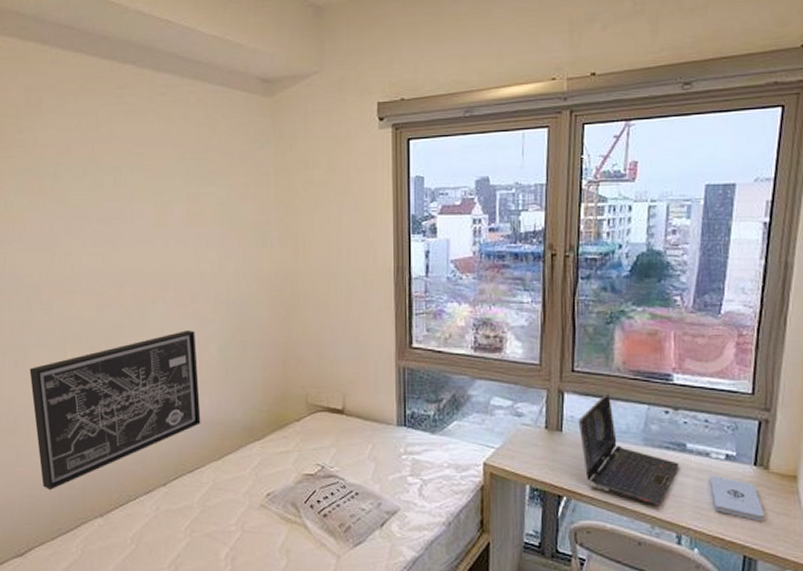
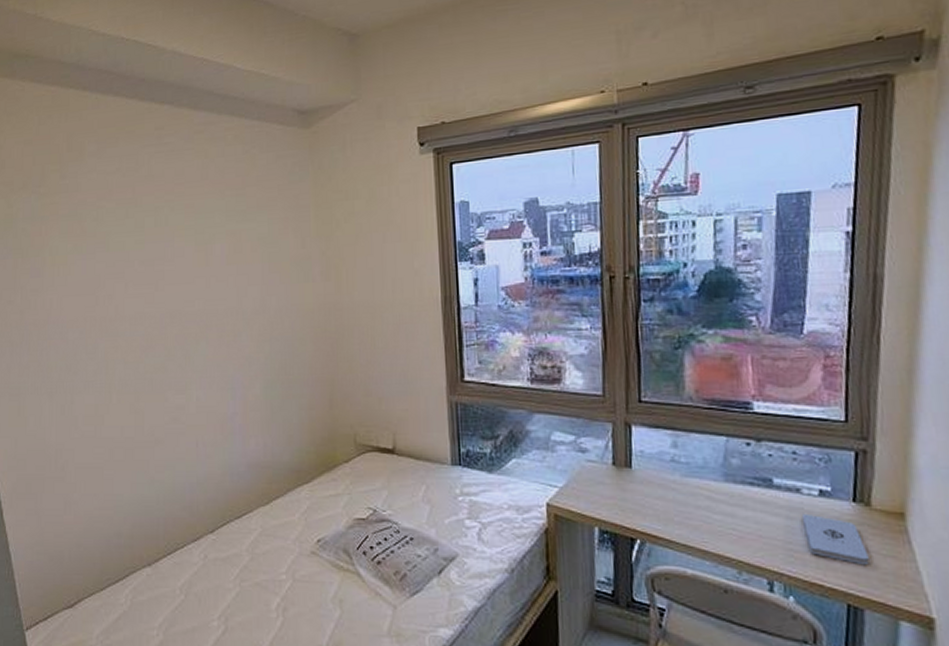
wall art: present [29,330,201,491] -> none [76,370,247,539]
laptop computer: present [578,392,680,506] -> none [648,423,766,549]

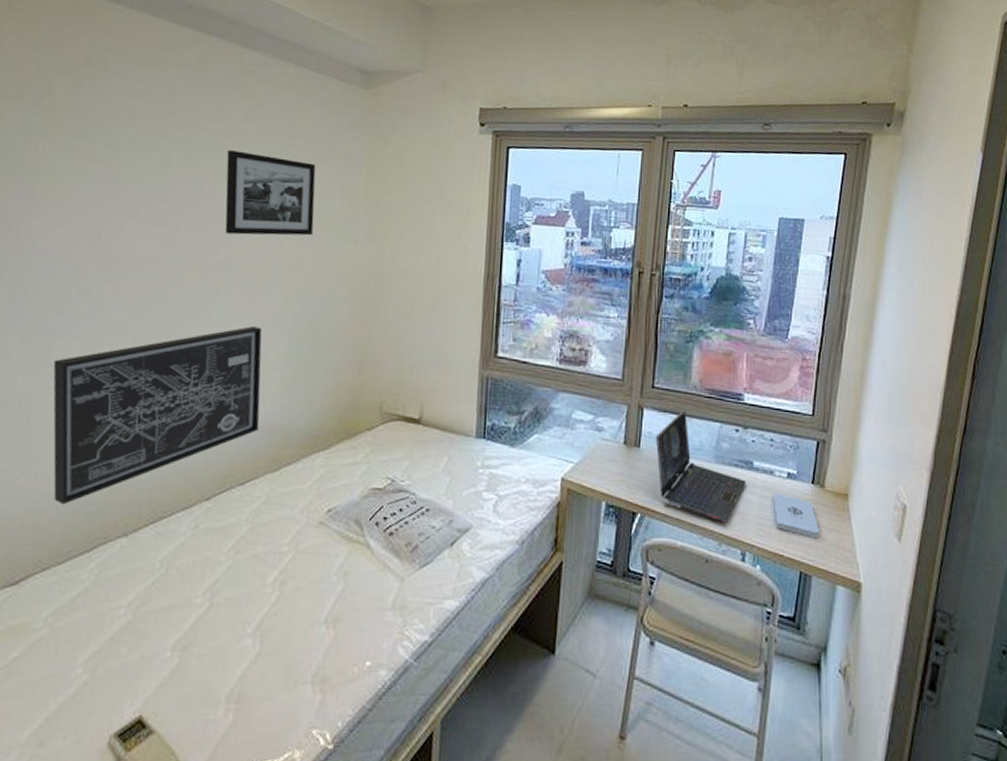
wall art: none [76,370,247,539] -> present [53,326,262,505]
picture frame: none [189,207,273,287] -> present [225,150,316,236]
laptop computer: none [648,423,766,549] -> present [655,409,746,523]

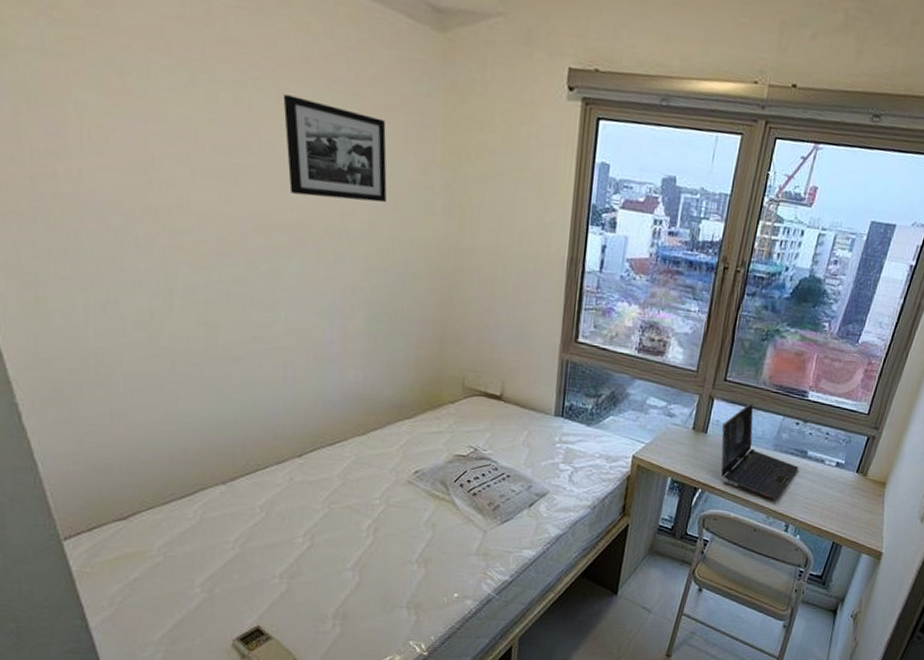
wall art: present [53,326,262,505] -> none [123,295,344,454]
notepad: present [772,492,819,539] -> none [818,478,856,517]

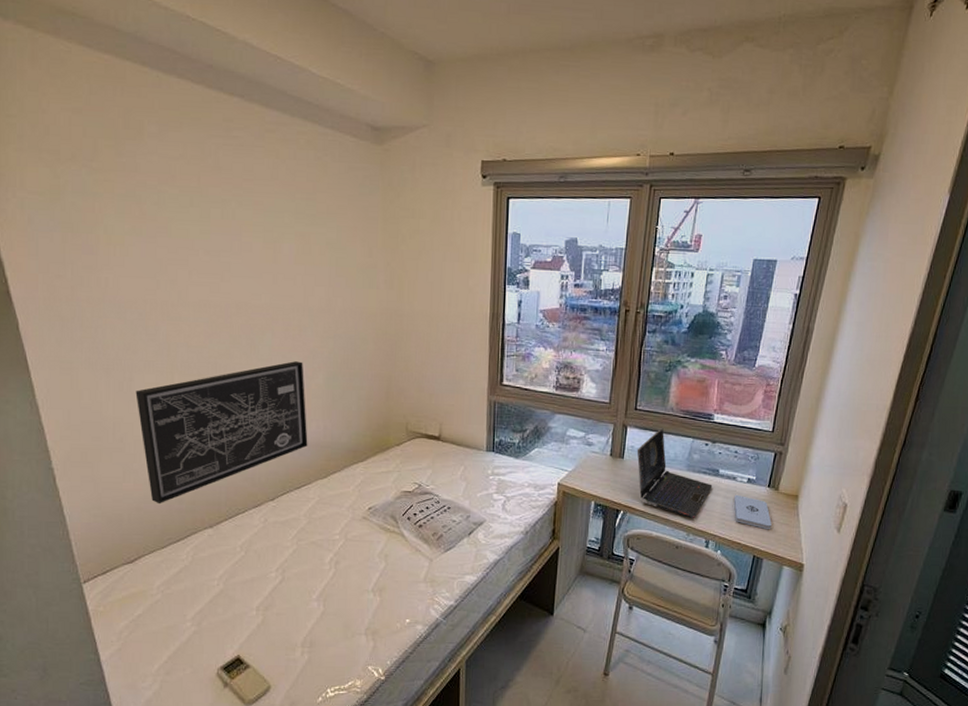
wall art: none [123,295,344,454] -> present [135,361,308,505]
picture frame: present [283,94,387,203] -> none [258,206,340,283]
notepad: none [818,478,856,517] -> present [733,494,772,530]

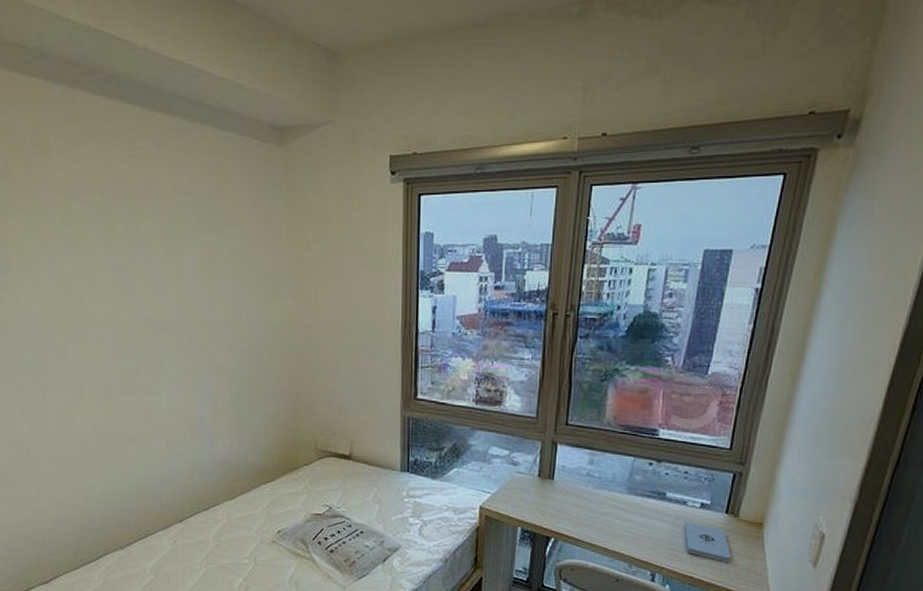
wall art: present [135,361,308,505] -> none [47,377,215,525]
laptop computer: present [637,427,713,518] -> none [568,444,659,548]

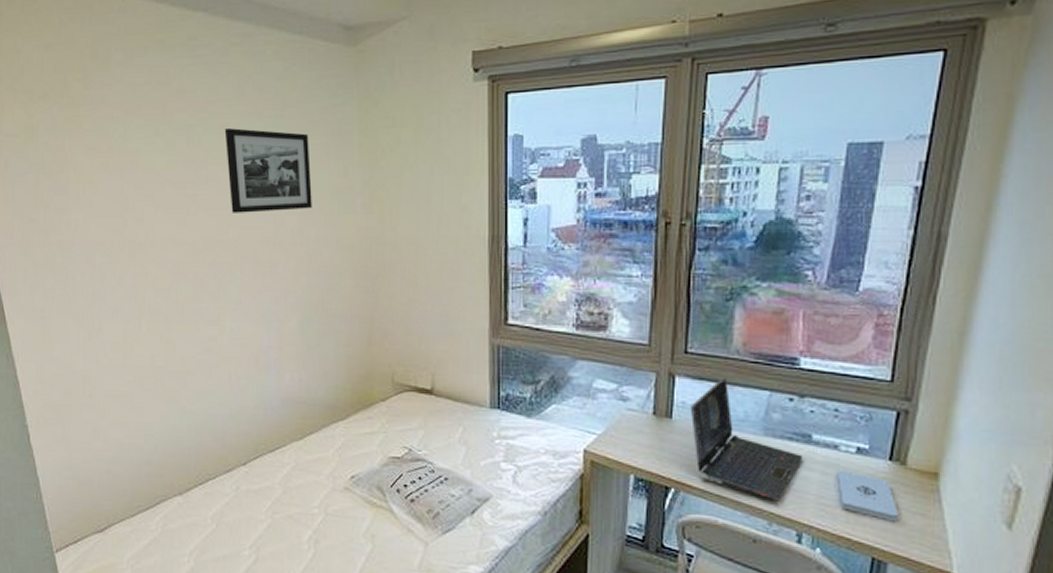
picture frame: none [161,217,243,296] -> present [224,128,312,213]
laptop computer: none [568,444,659,548] -> present [690,376,803,502]

